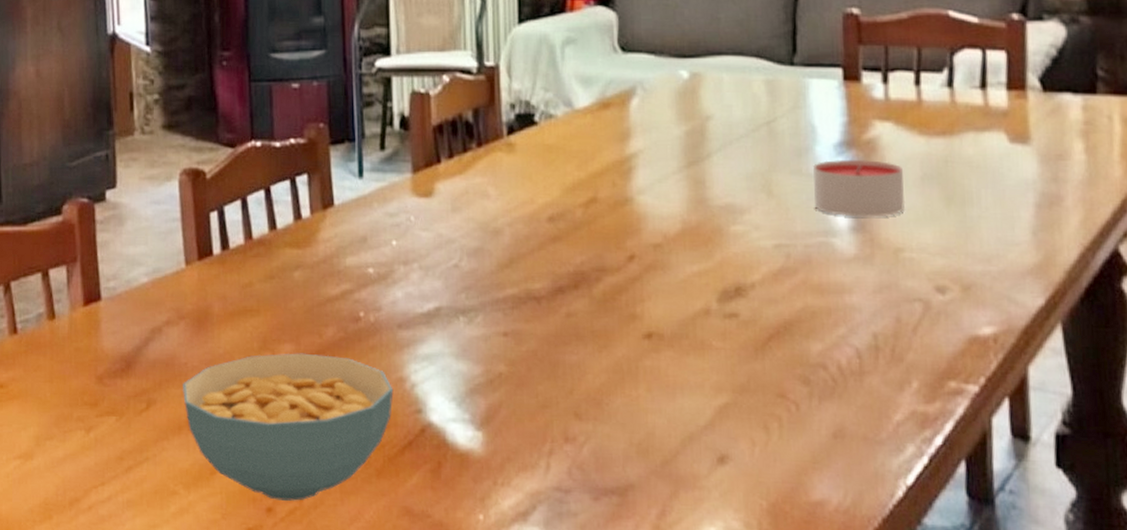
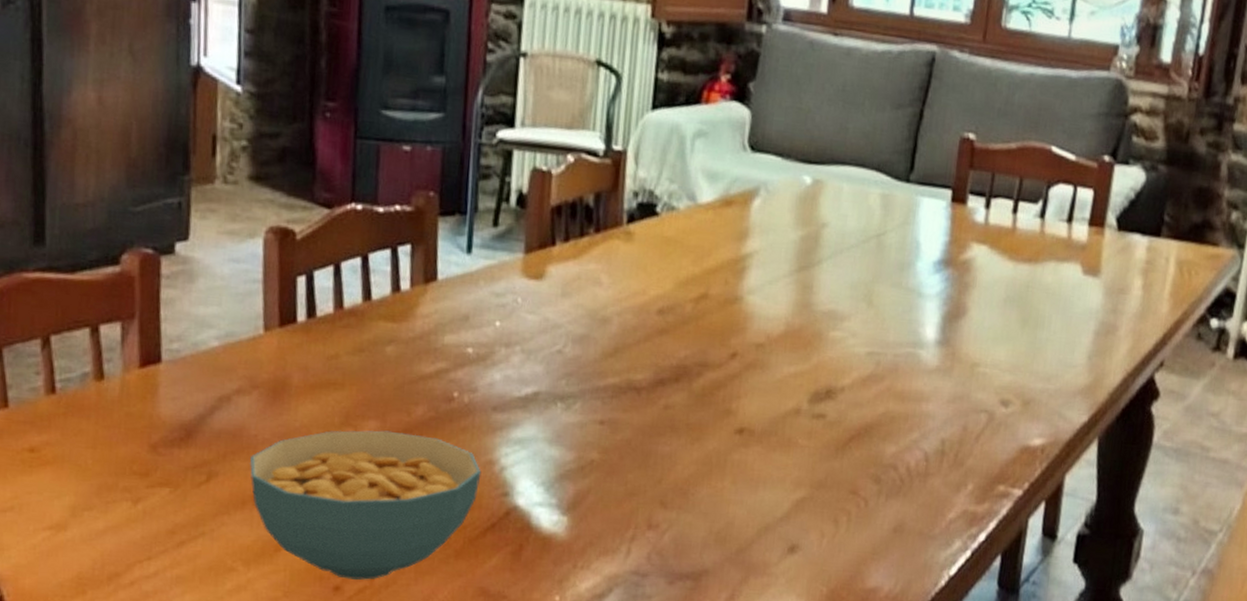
candle: present [813,160,906,217] -> none [909,276,990,334]

